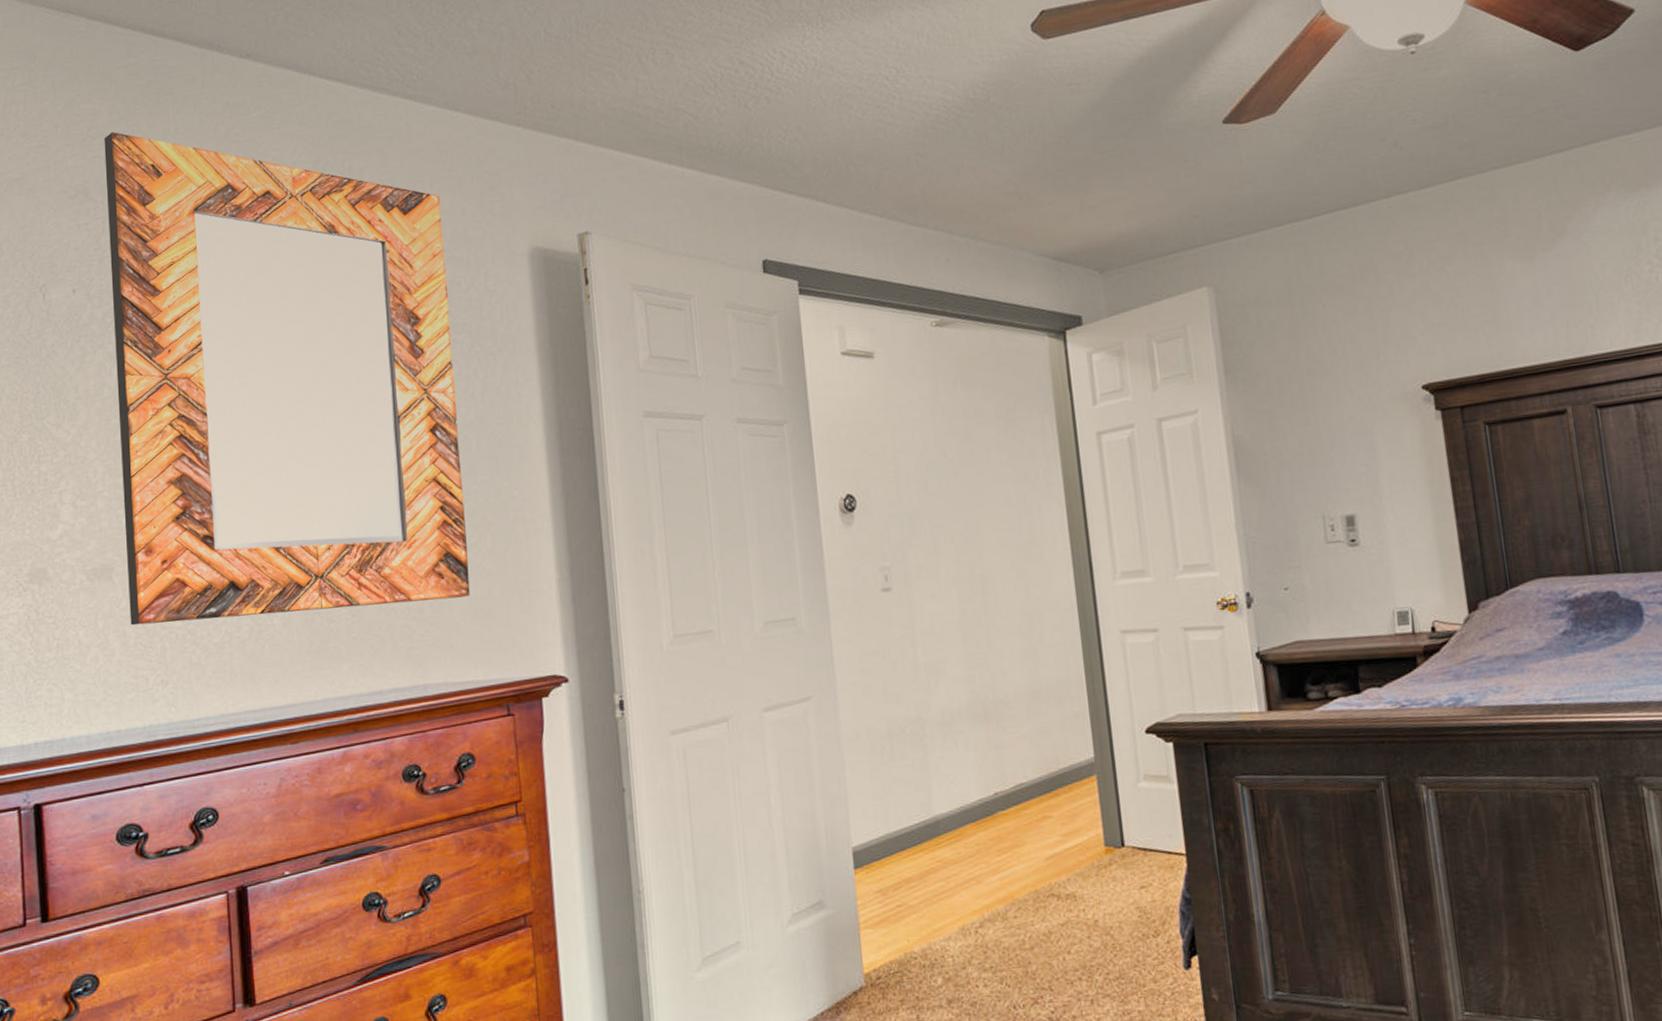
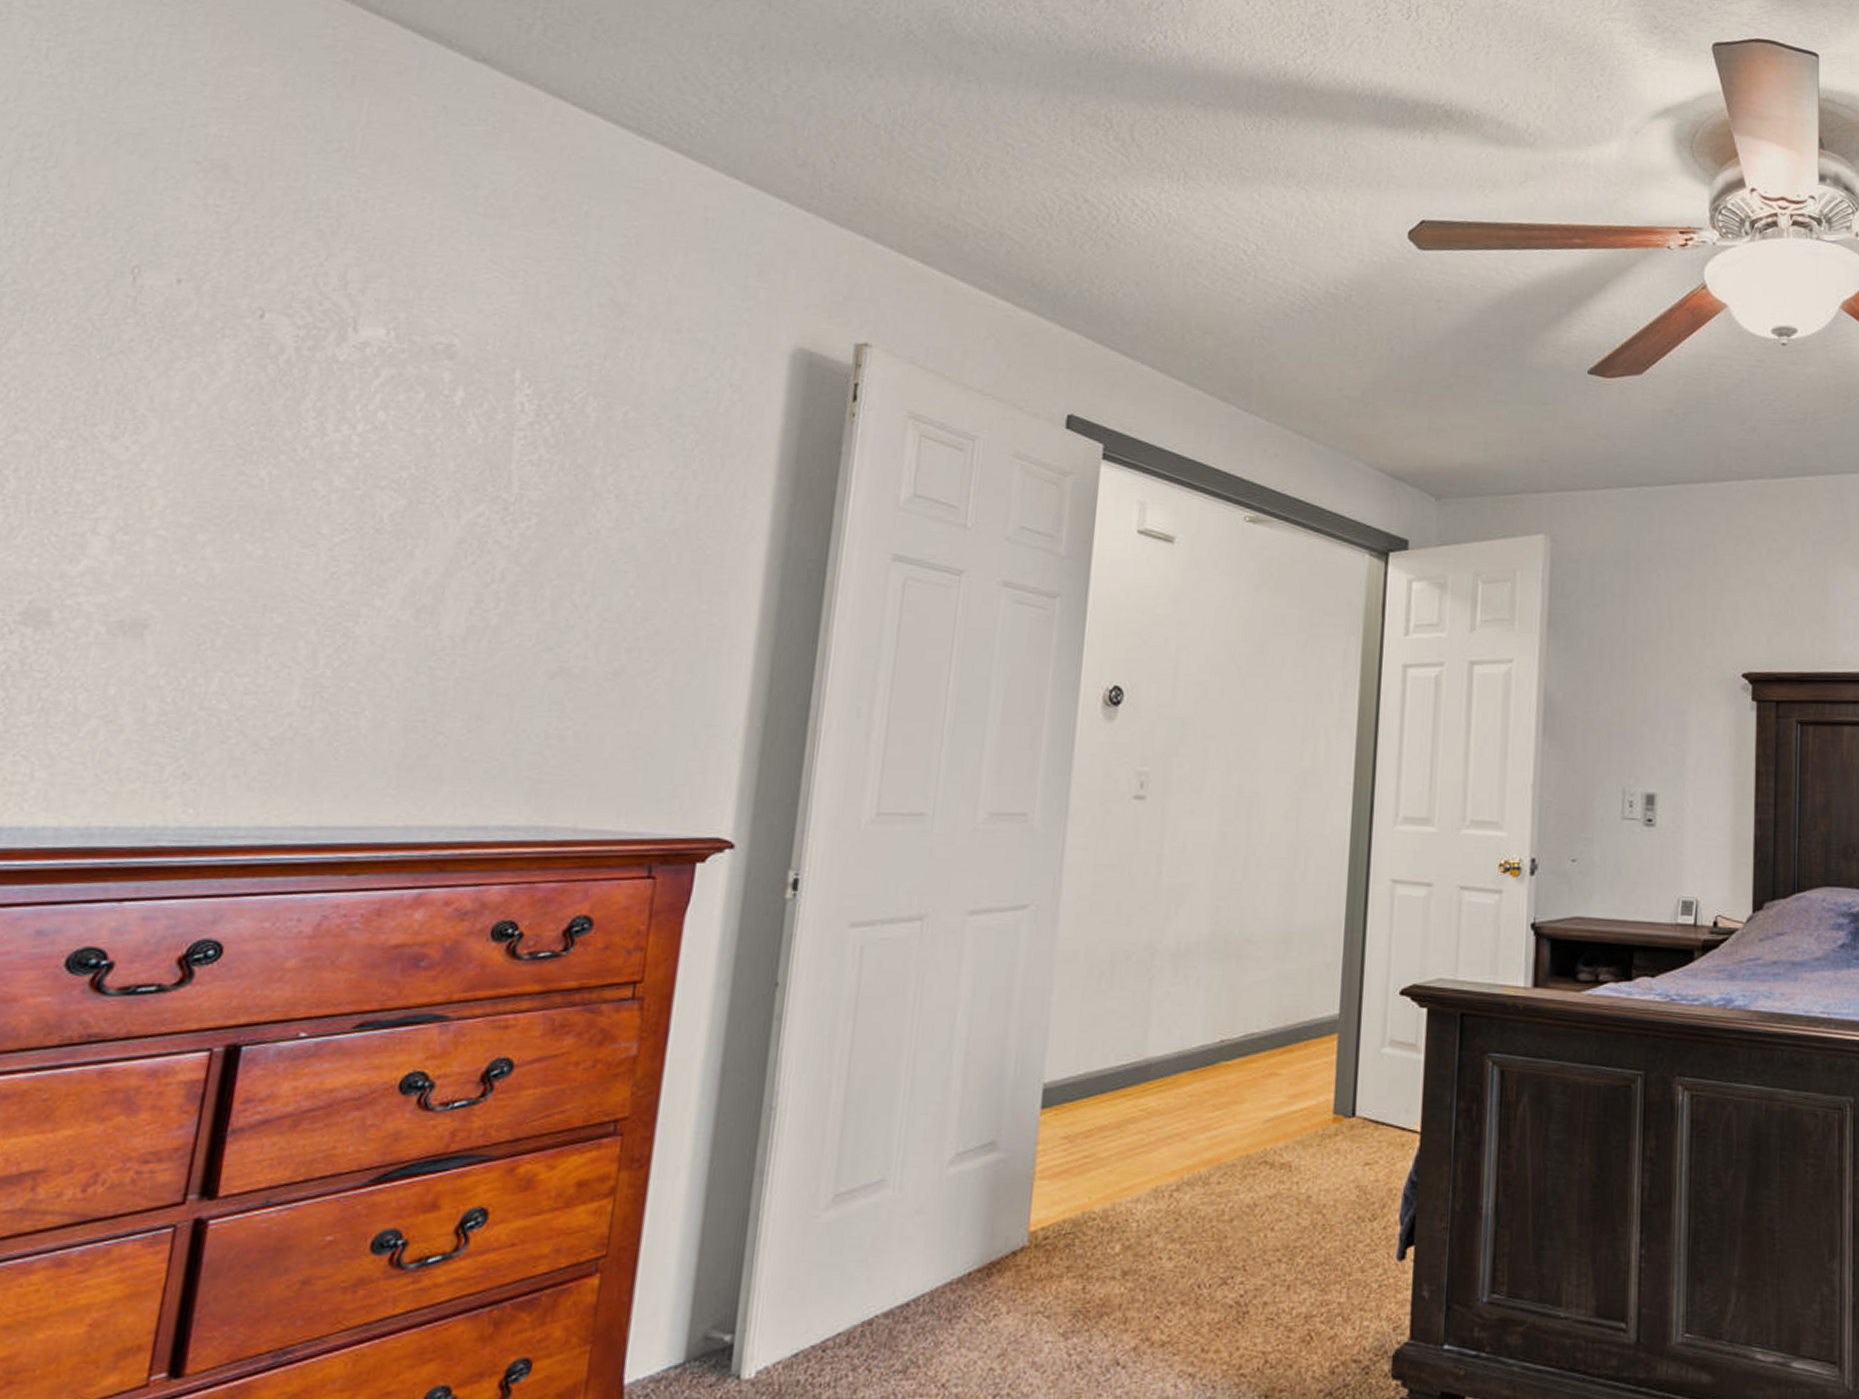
home mirror: present [104,131,470,626] -> none [155,106,694,731]

